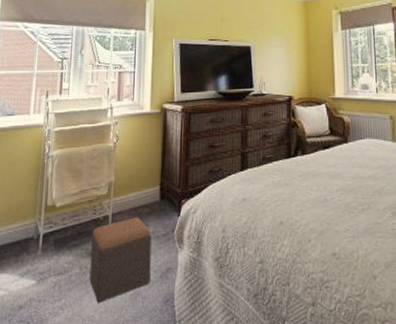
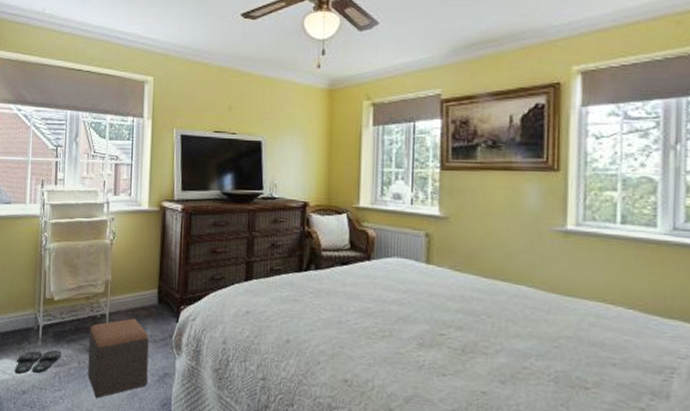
slippers: none [11,258,63,287] -> present [14,349,62,374]

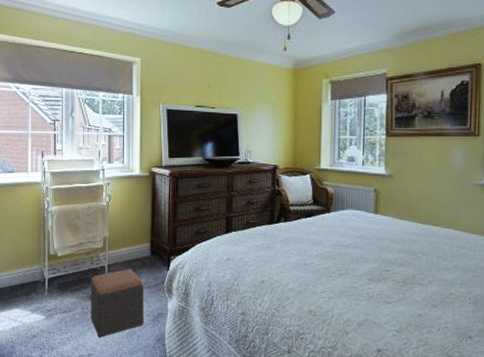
slippers: present [14,349,62,374] -> none [24,299,66,321]

